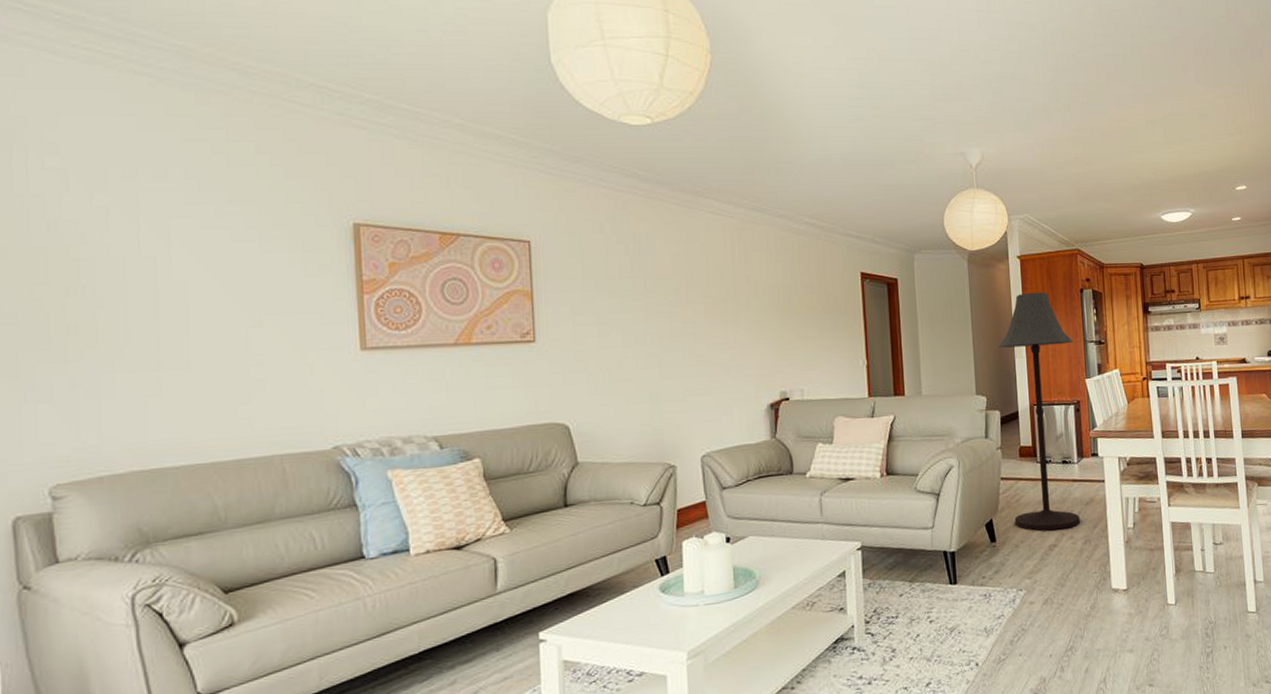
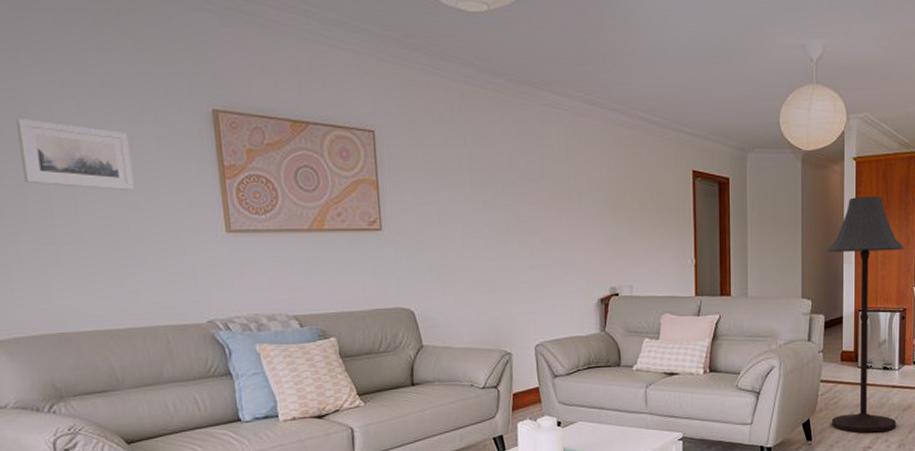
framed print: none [127,237,258,310] -> present [16,119,135,191]

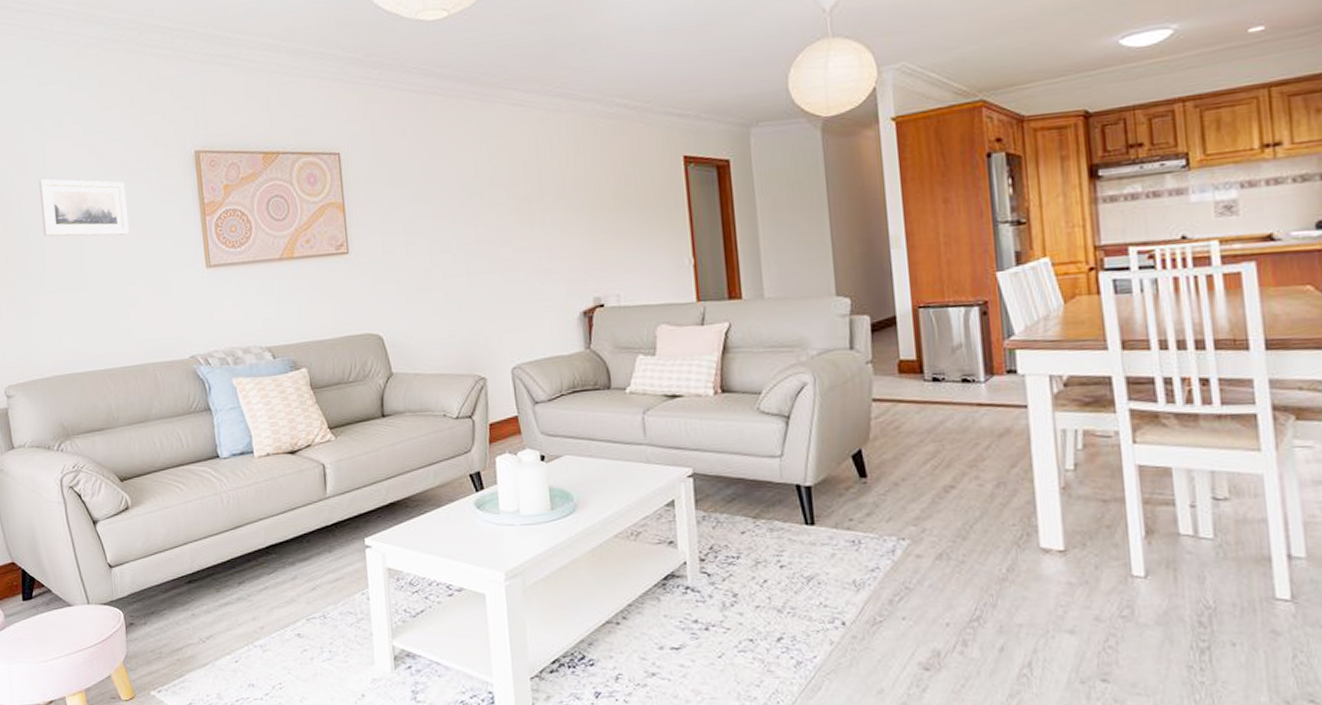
floor lamp: present [827,196,905,433] -> none [866,161,991,467]

